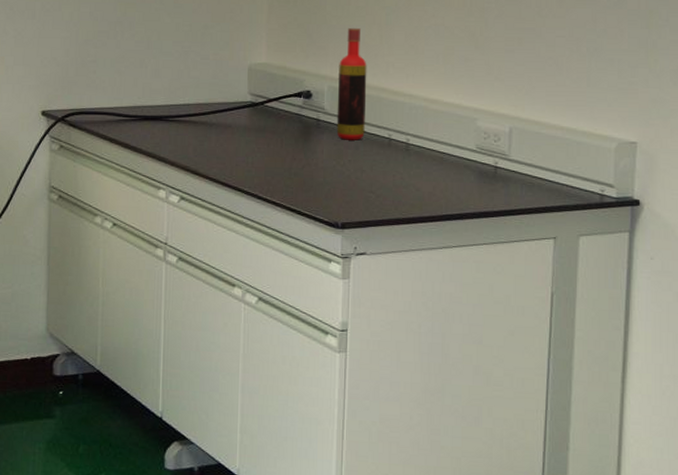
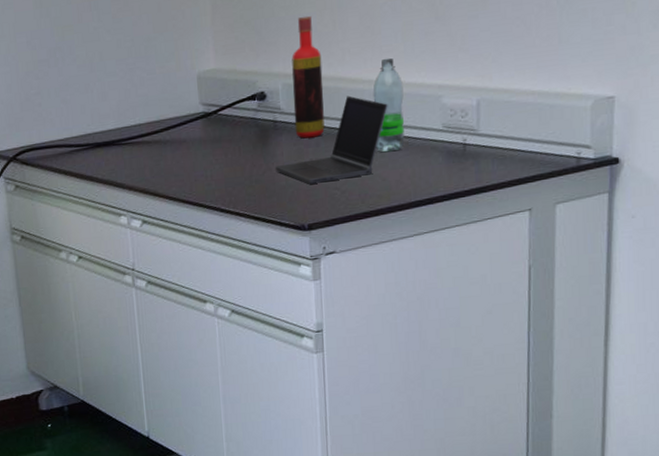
laptop computer: none [315,106,426,185] -> present [275,95,388,184]
bottle: none [412,76,441,165] -> present [372,57,404,153]

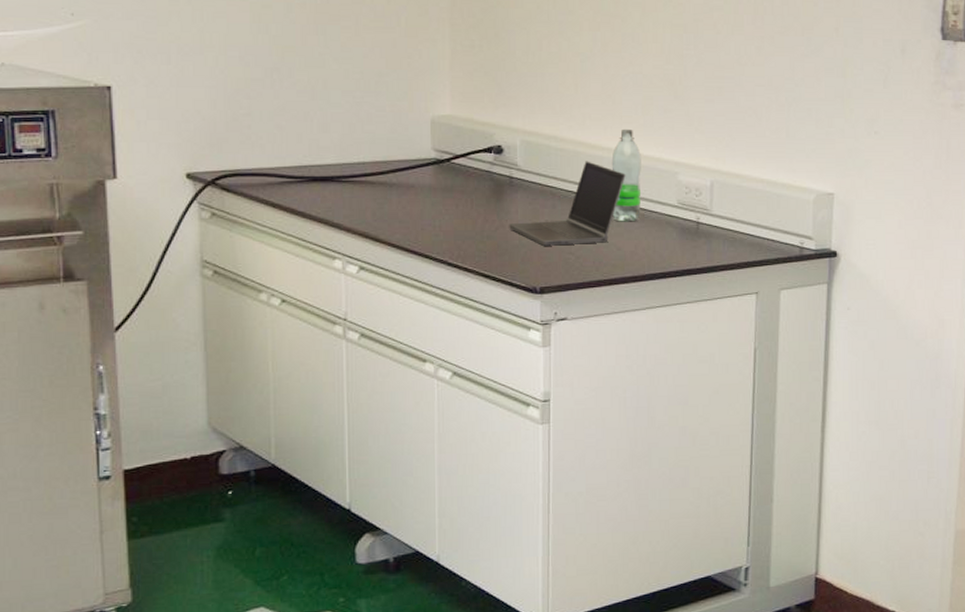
bottle: present [292,15,325,139] -> none [531,75,563,199]

